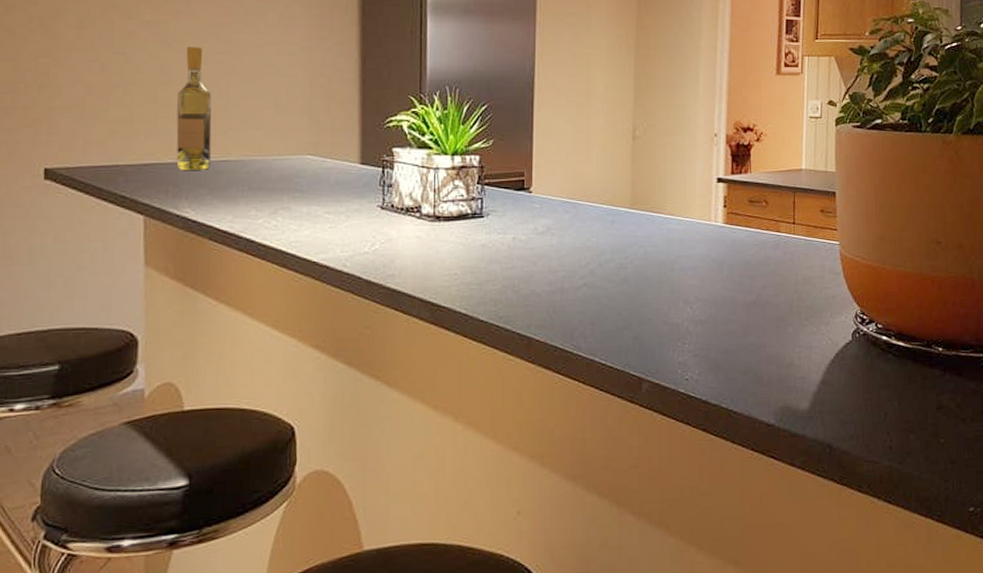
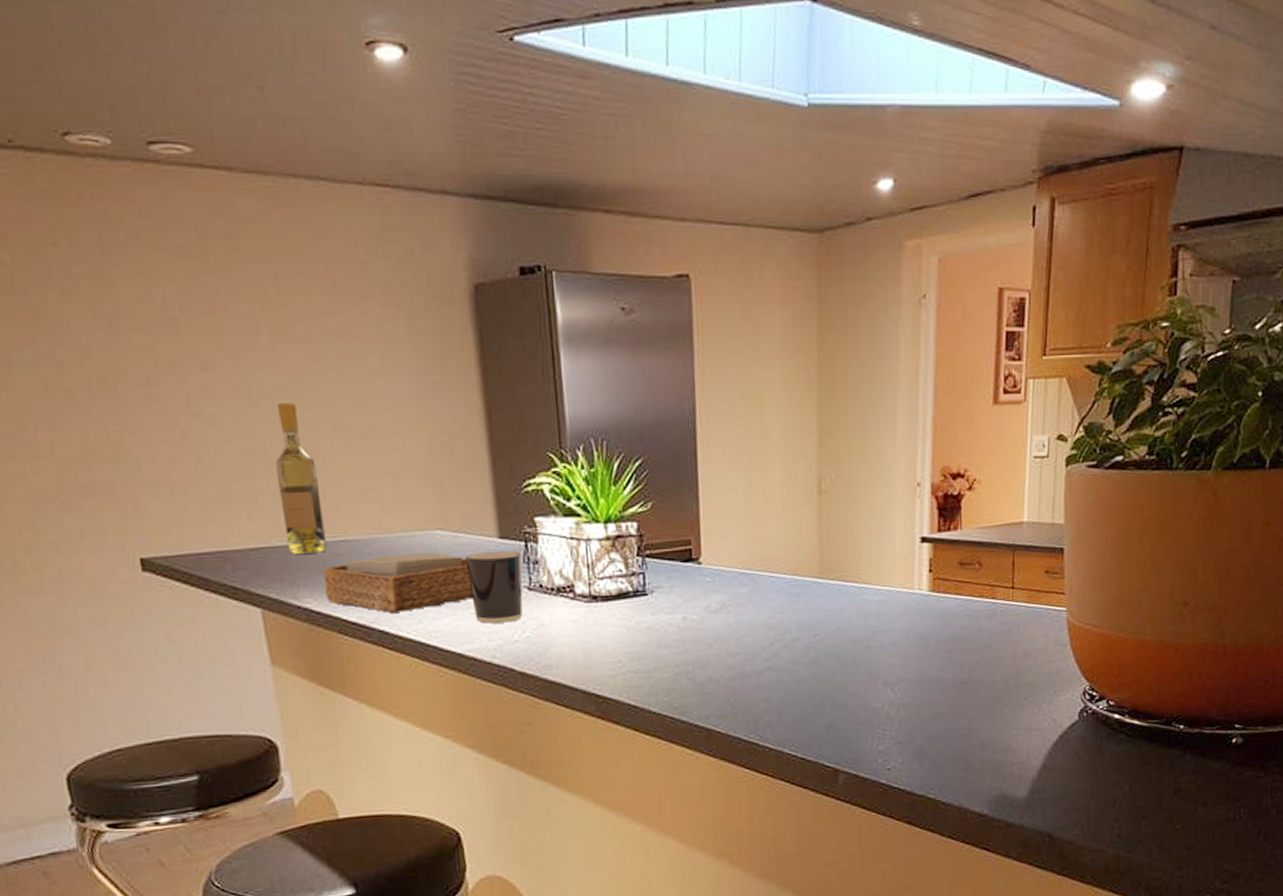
napkin holder: none [202,174,333,224] -> present [323,553,473,613]
mug: none [329,175,378,236] -> present [465,551,523,624]

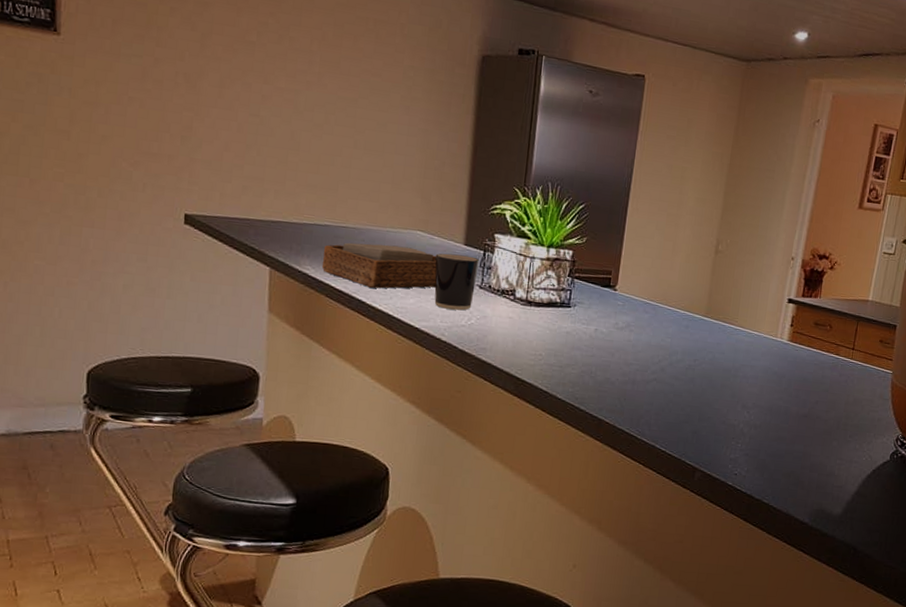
bottle: present [275,403,328,554] -> none [300,117,336,233]

